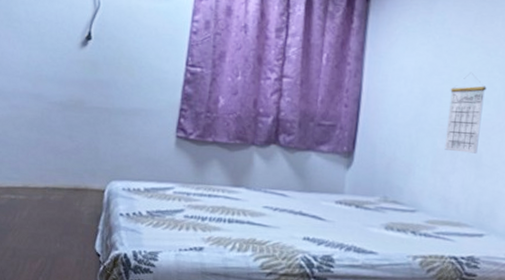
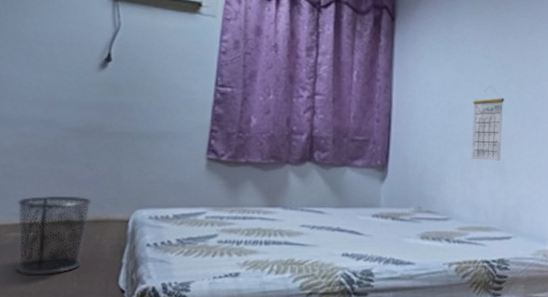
waste bin: none [10,163,73,235] -> present [17,196,92,274]

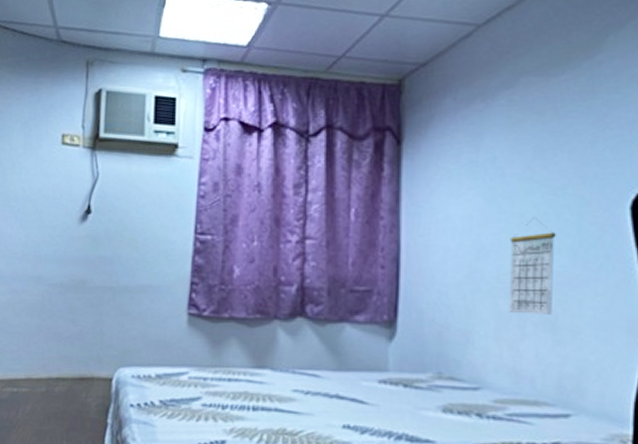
waste bin: present [17,196,92,274] -> none [12,352,77,431]

